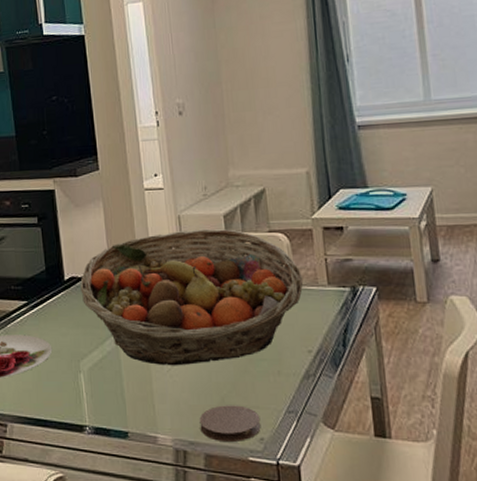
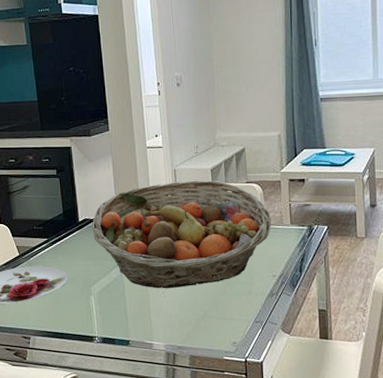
coaster: present [199,405,261,443] -> none [186,318,234,346]

